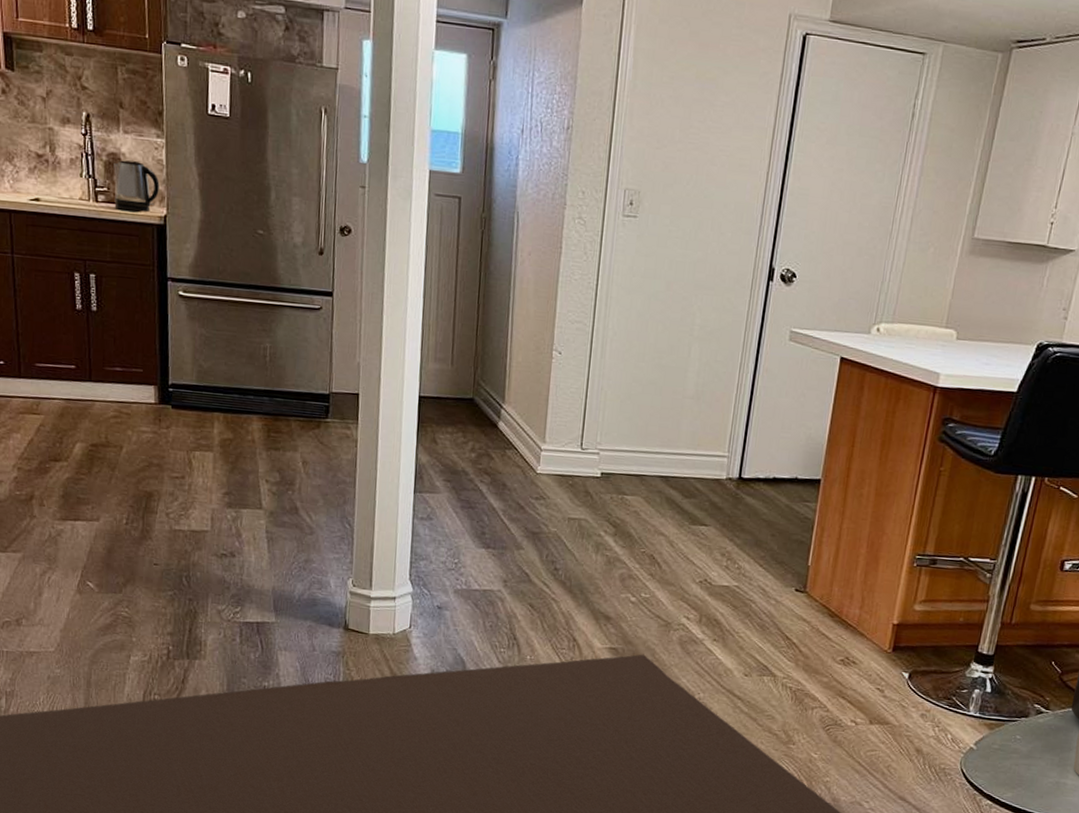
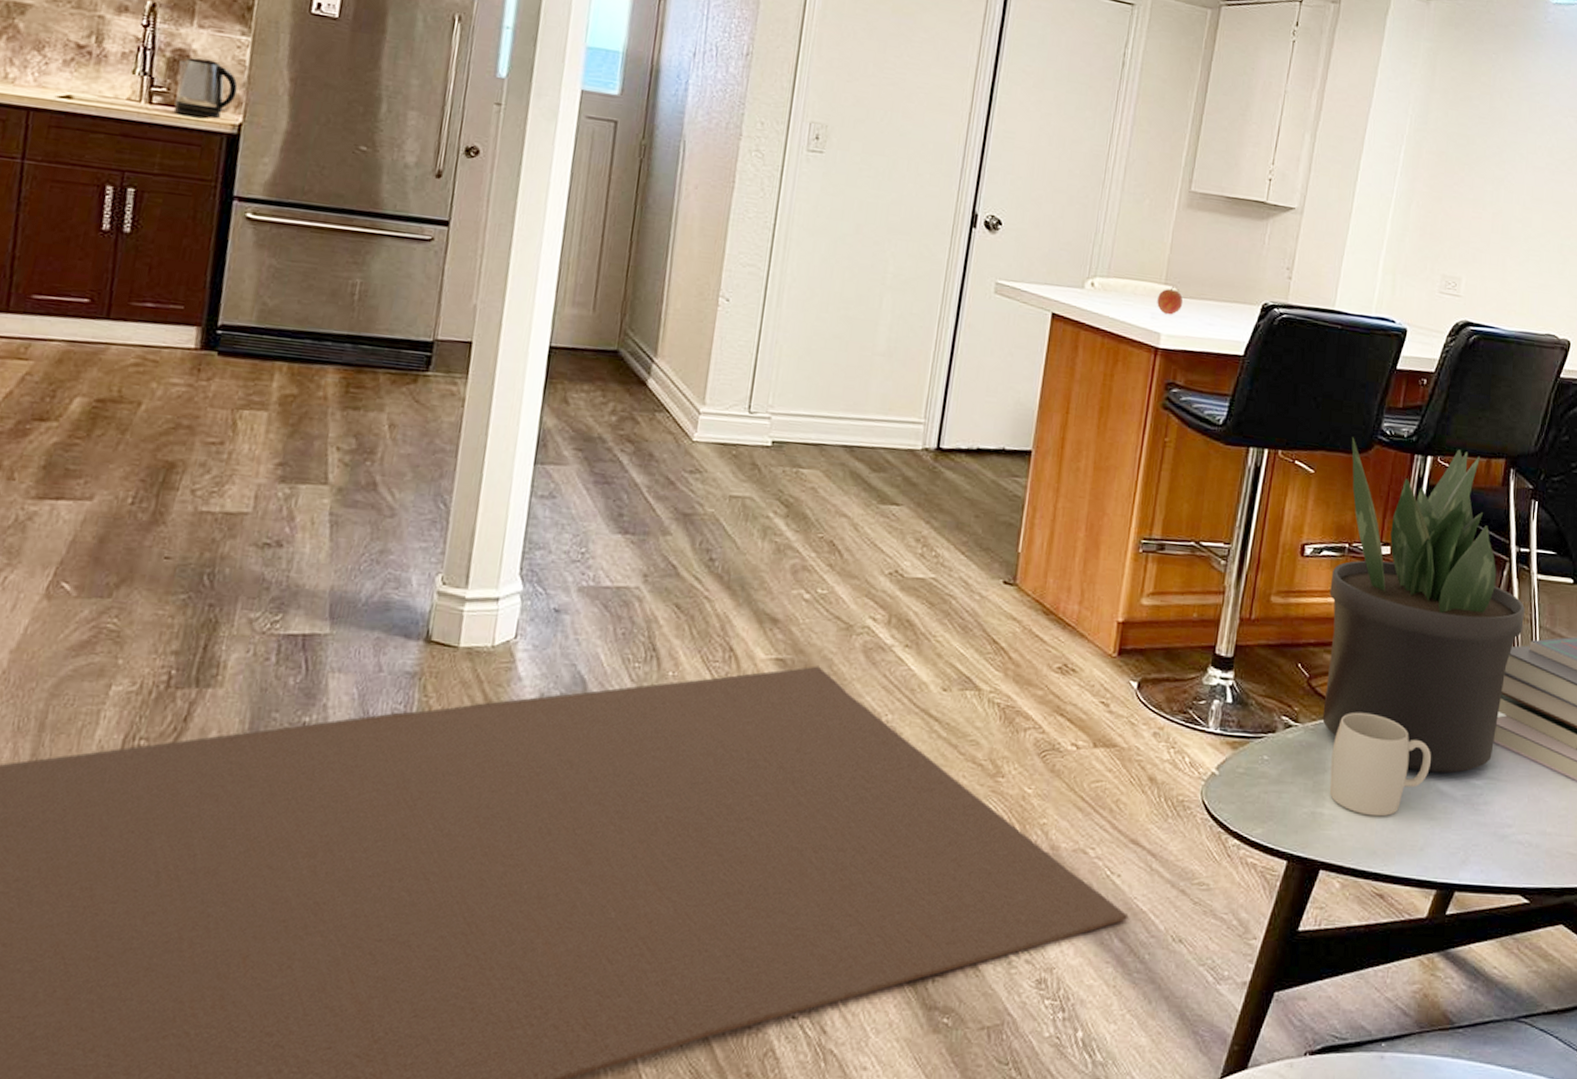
fruit: none [937,329,963,356] -> present [1157,285,1184,315]

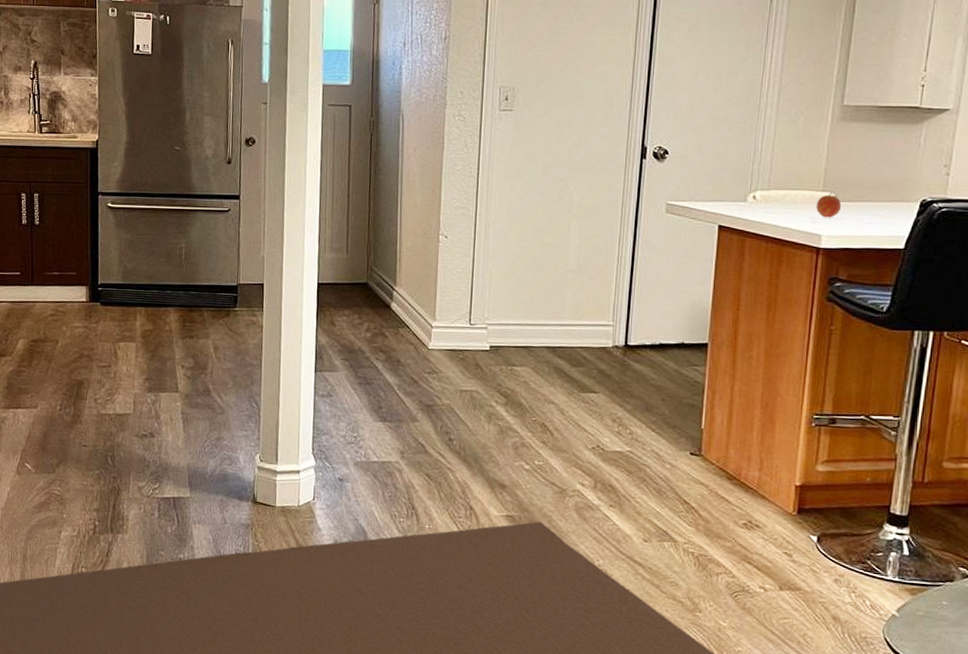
kettle: present [173,57,238,120] -> none [55,96,93,140]

